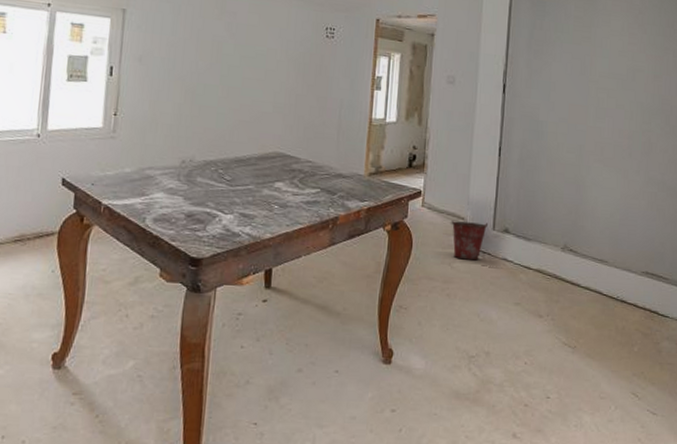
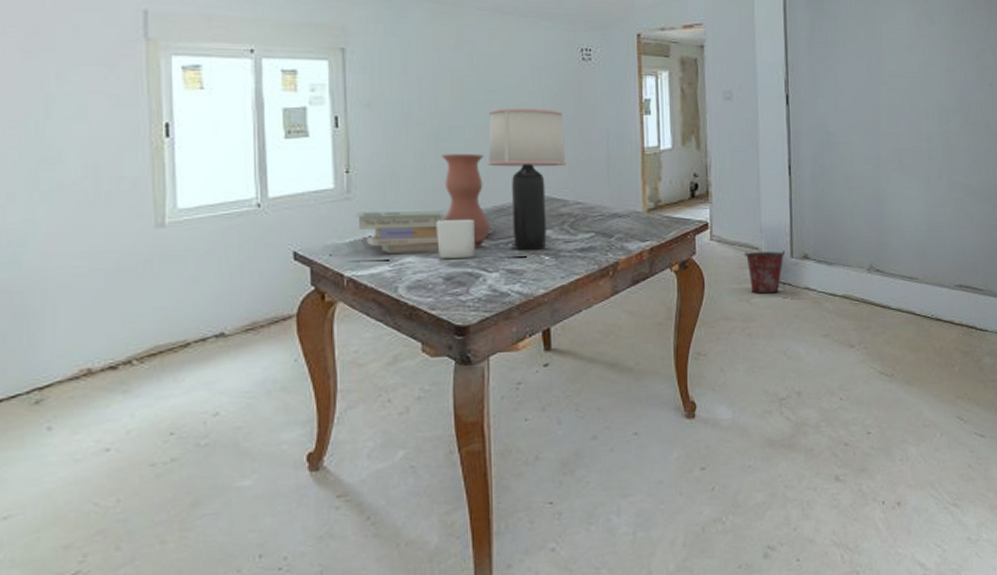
books: none [116,148,191,191] -> present [354,209,443,255]
mug: none [183,164,218,200] -> present [436,220,476,260]
vase: none [191,107,232,192] -> present [441,154,491,248]
table lamp: none [234,72,305,199] -> present [487,108,567,250]

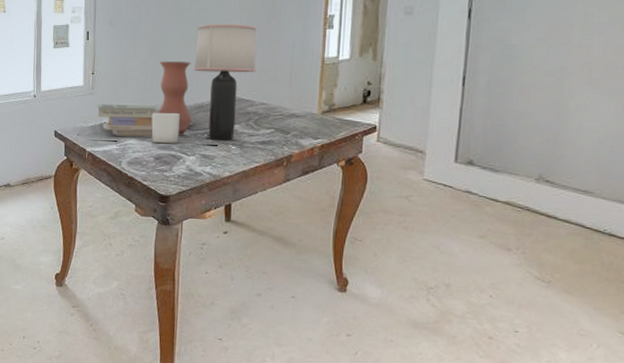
bucket: present [743,250,786,294] -> none [407,154,450,194]

